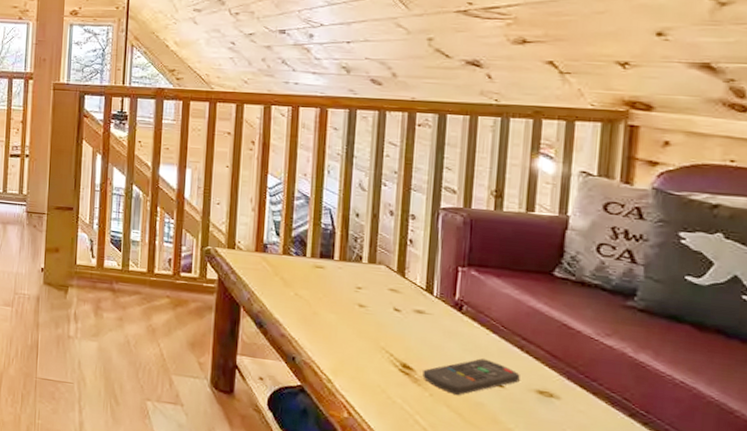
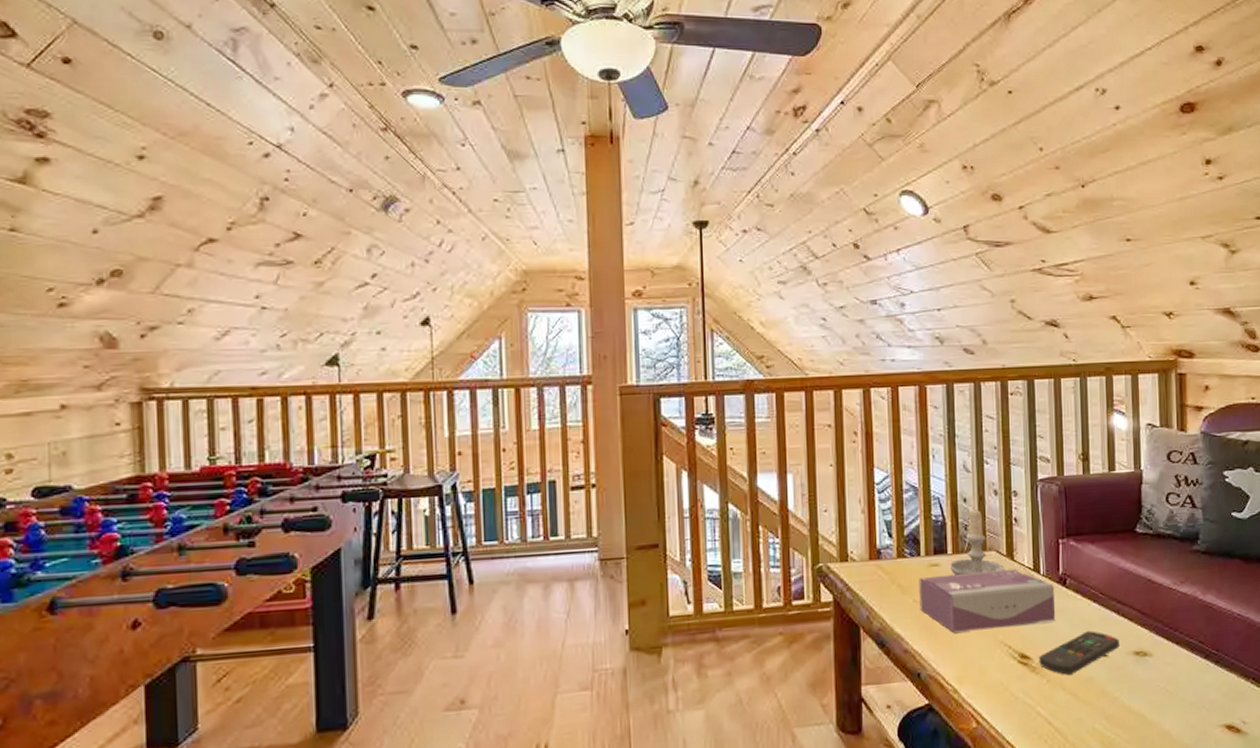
tissue box: none [300,276,448,342] -> present [919,569,1056,633]
candle: none [336,222,394,286] -> present [950,506,1005,575]

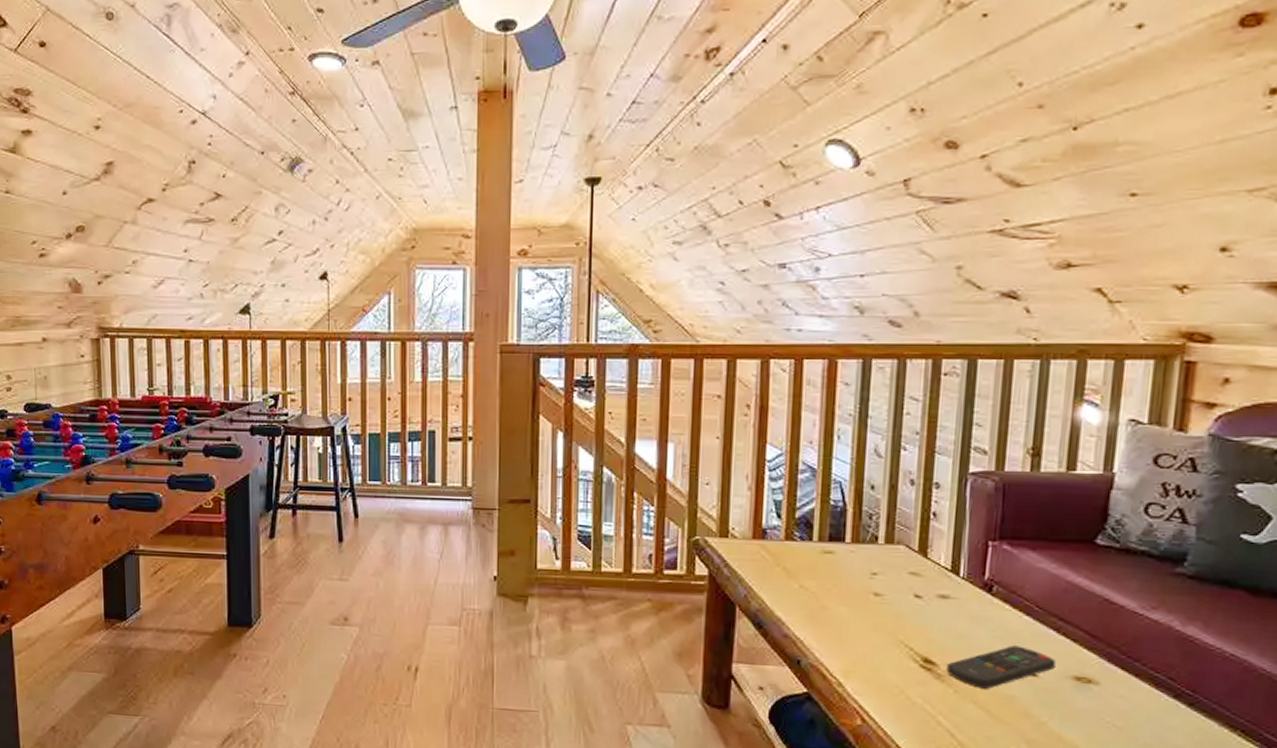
tissue box: present [919,569,1056,633] -> none [806,564,976,630]
candle: present [950,506,1005,575] -> none [847,495,915,568]

